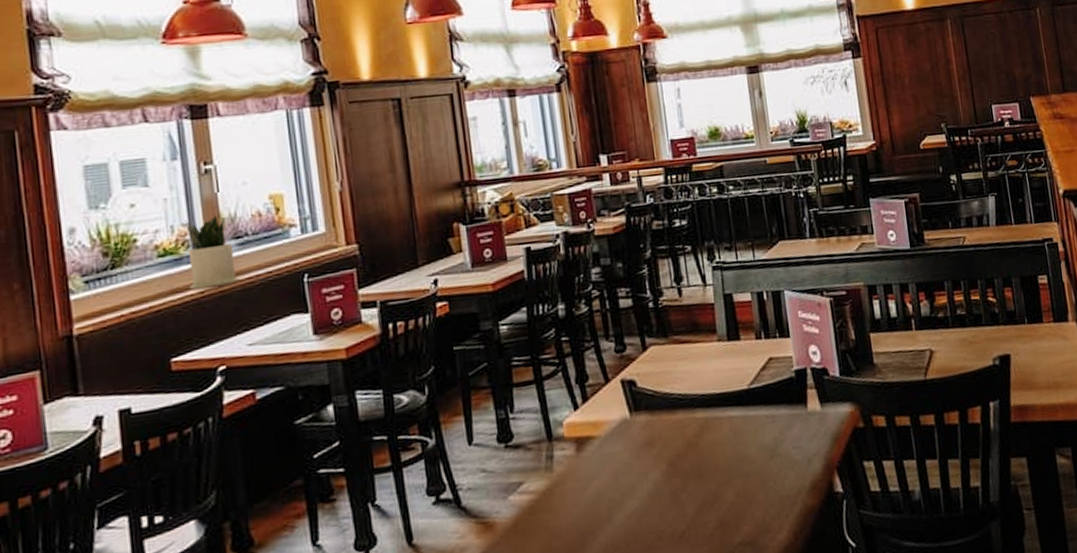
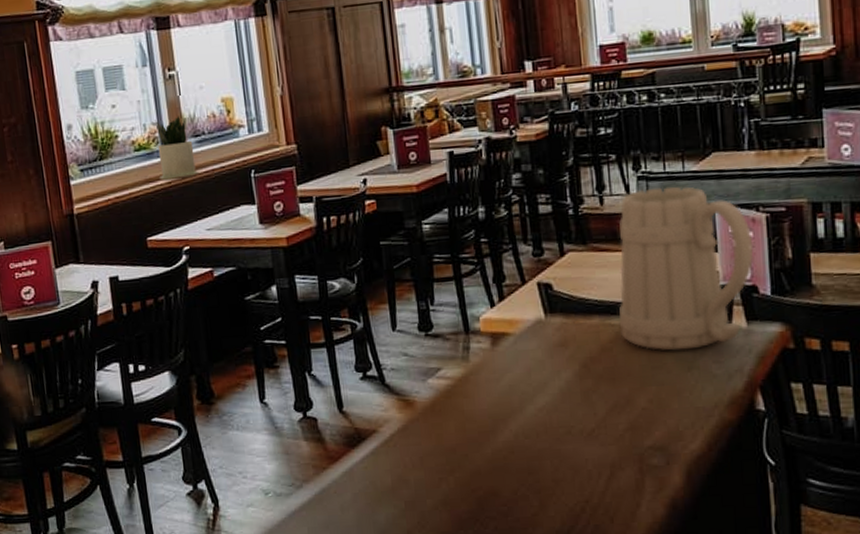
beer mug: none [698,274,823,441] -> present [618,186,754,351]

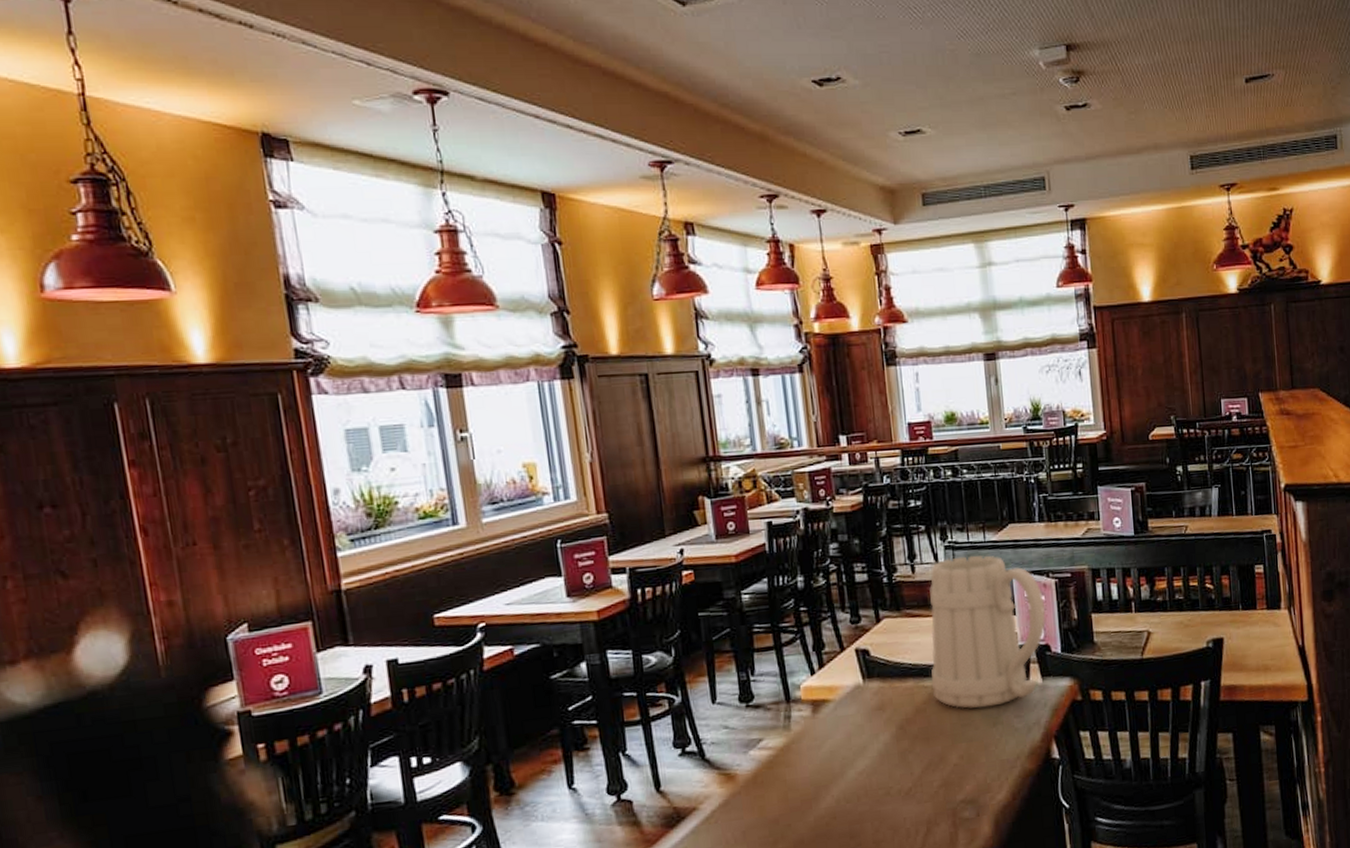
planter: present [154,116,201,181] -> none [443,481,498,552]

